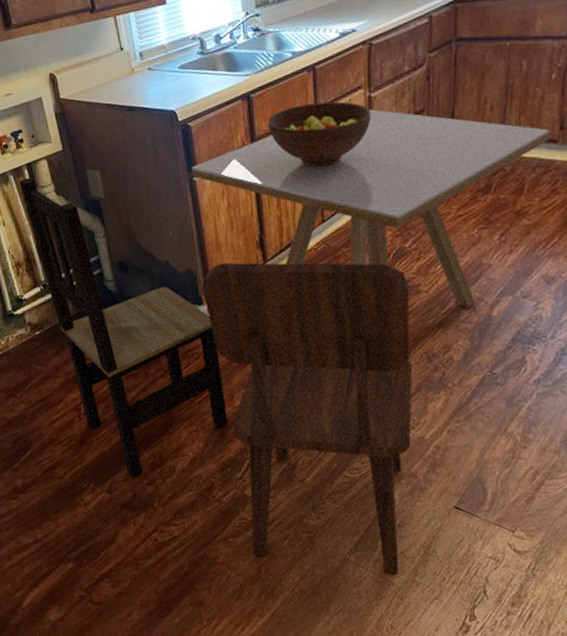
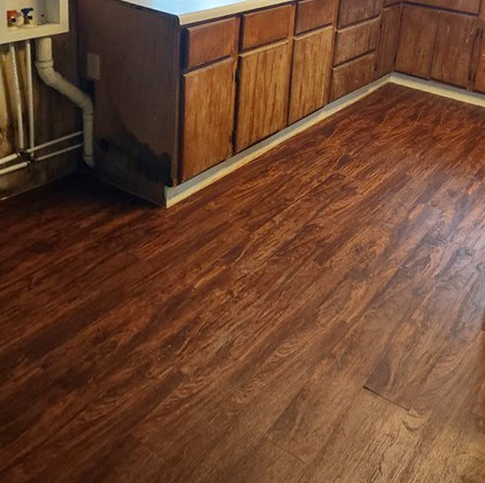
dining chair: present [19,177,229,478] -> none [18,51,179,353]
dining table: present [191,109,550,308] -> none [183,42,462,210]
dining chair: present [201,262,412,575] -> none [174,151,349,453]
fruit bowl: present [268,101,372,166] -> none [254,29,336,81]

